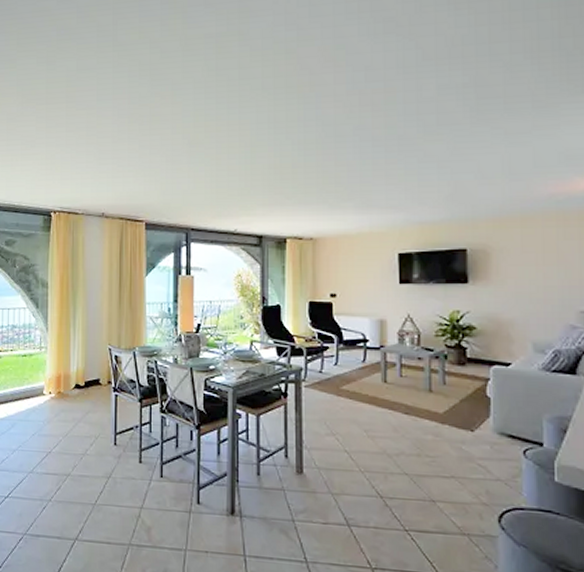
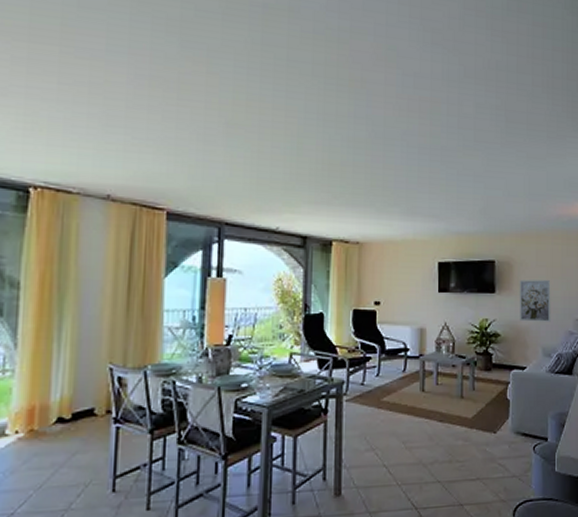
wall art: none [498,268,544,314] -> present [519,280,551,322]

